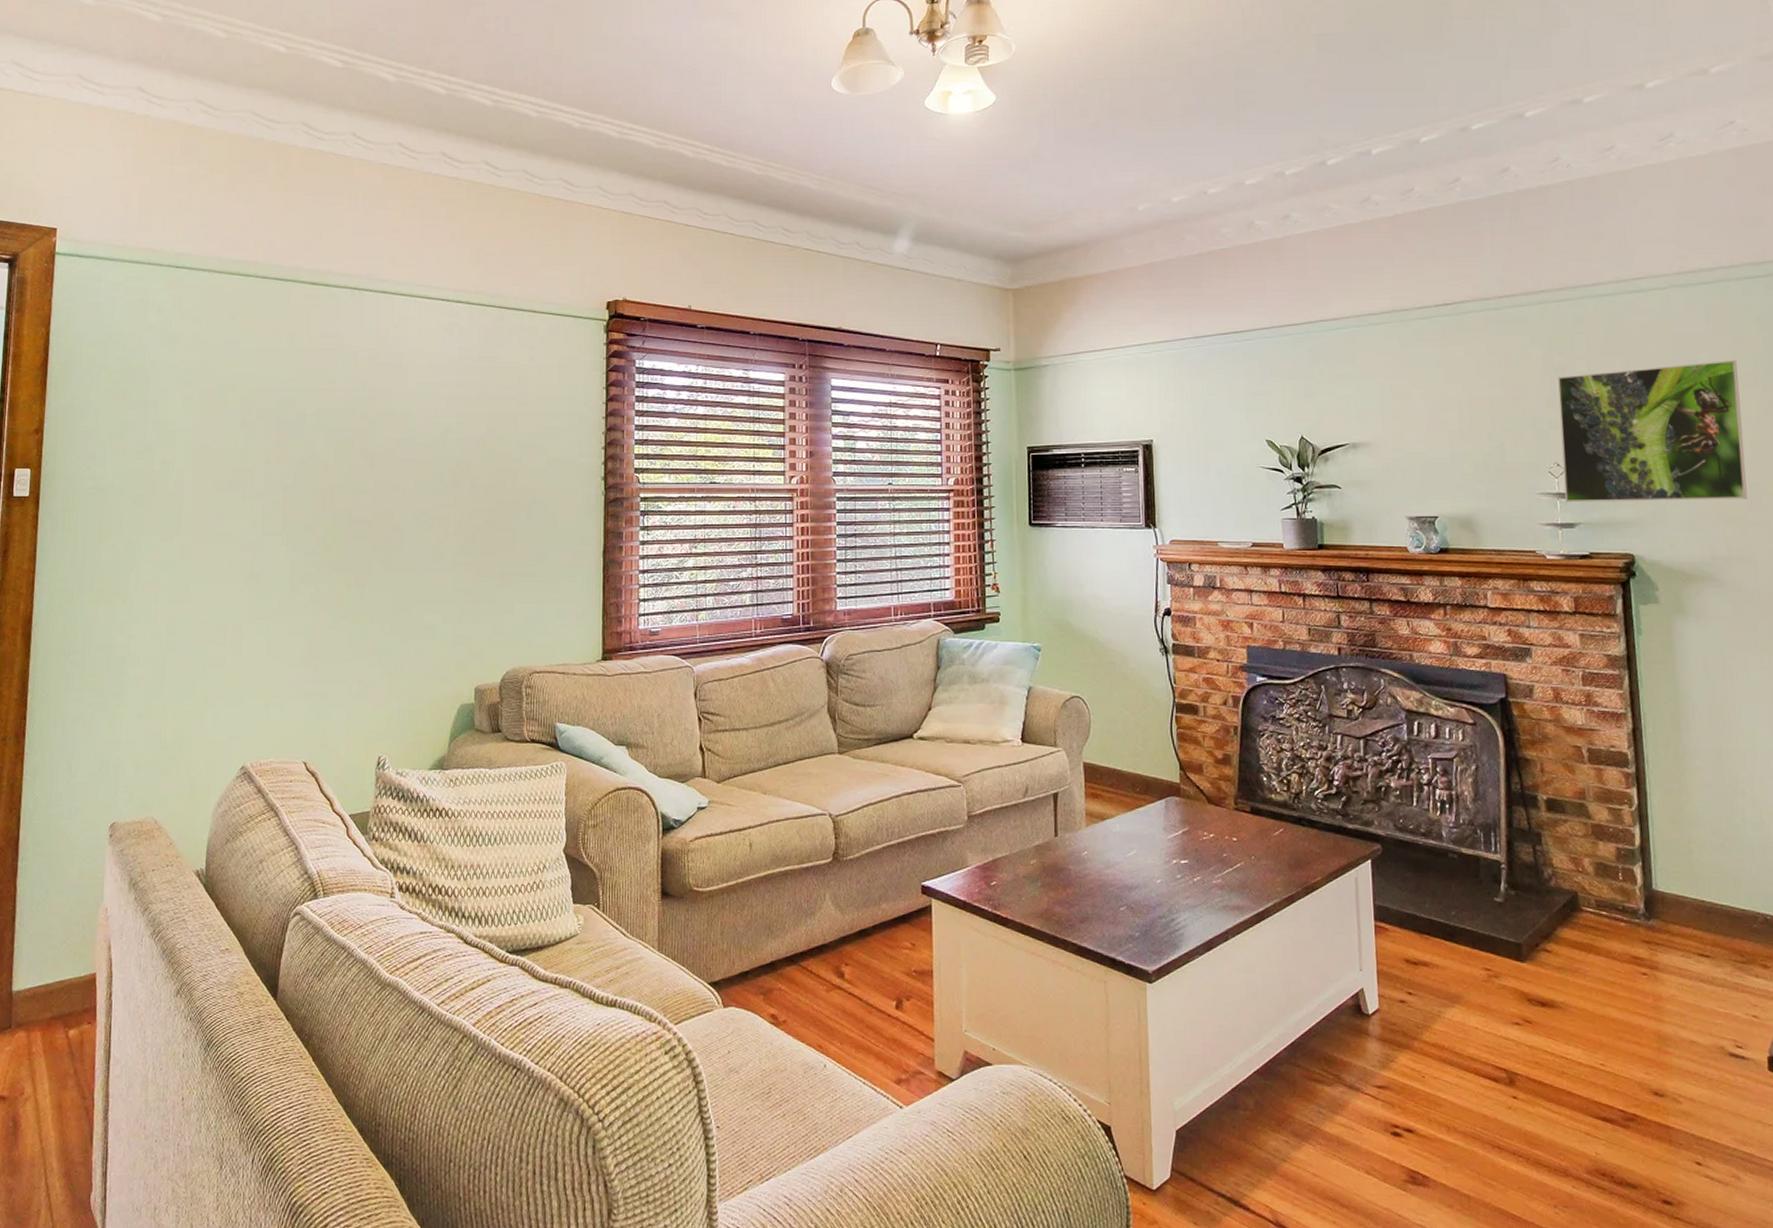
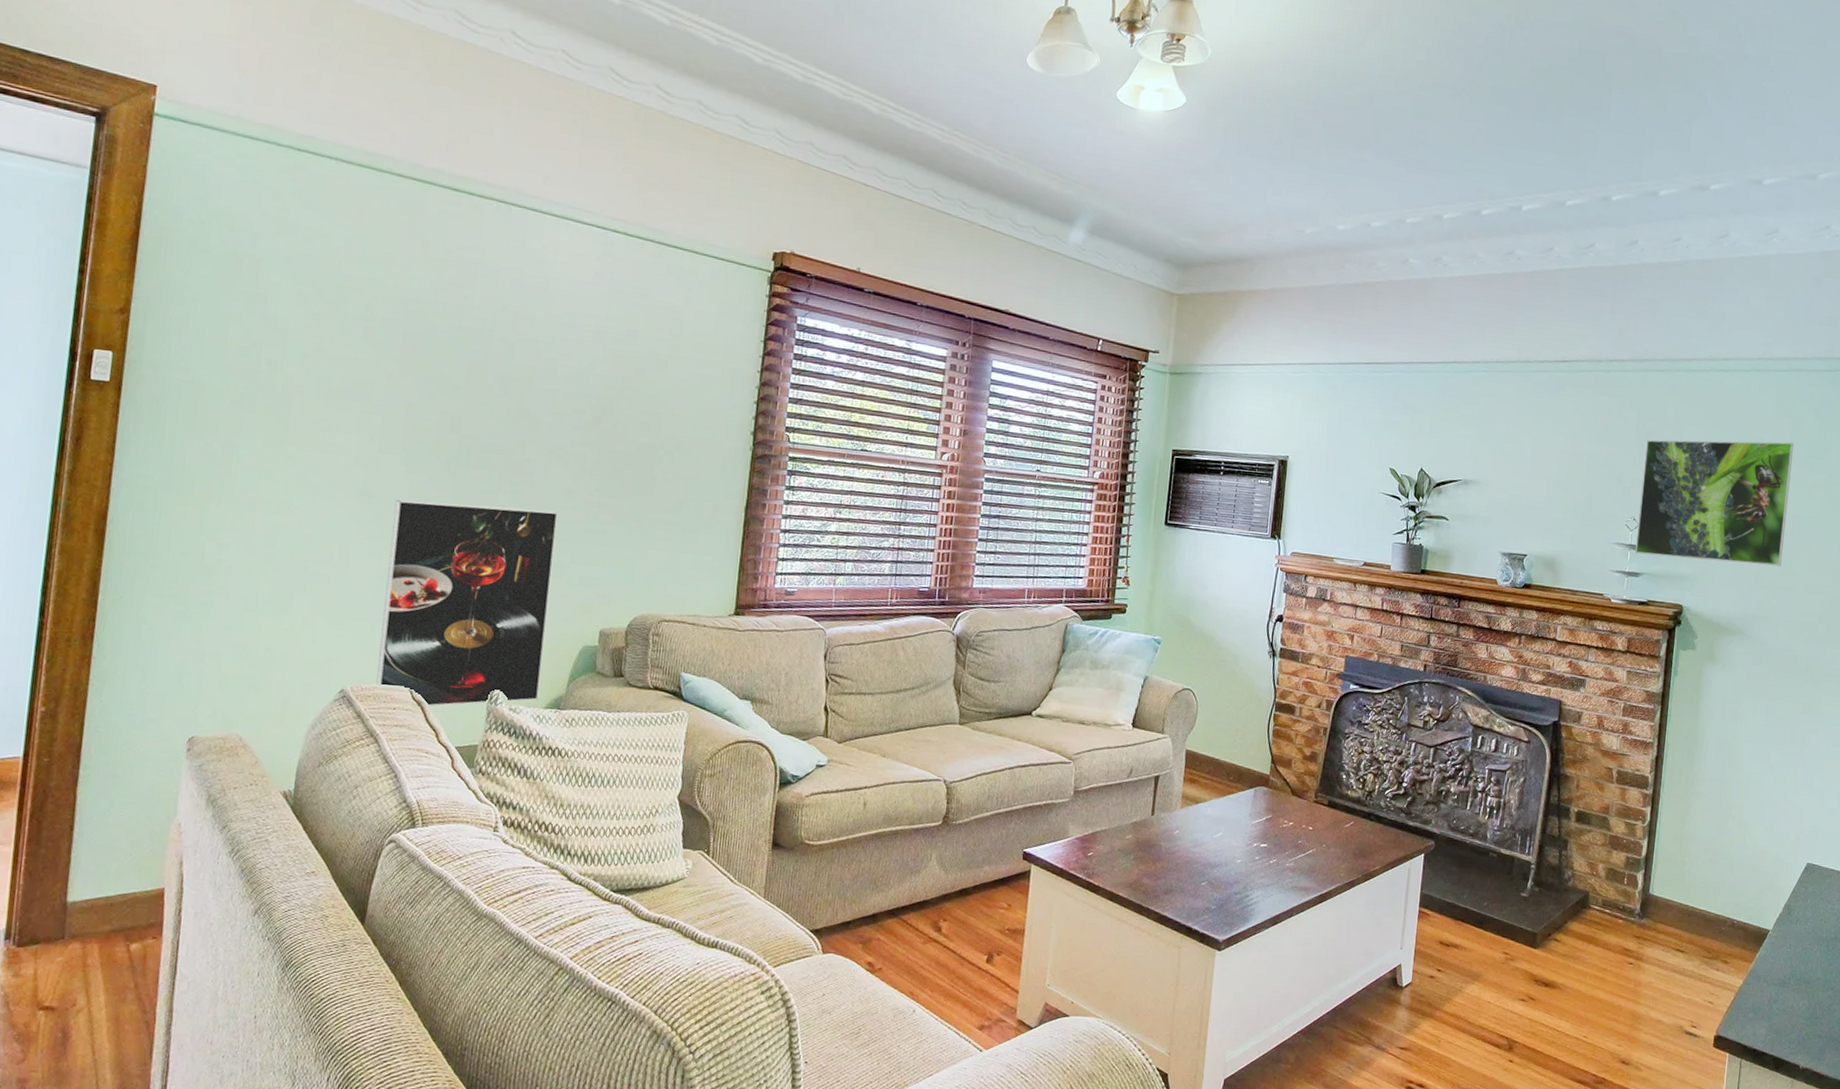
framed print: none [273,575,427,777] -> present [376,499,558,707]

